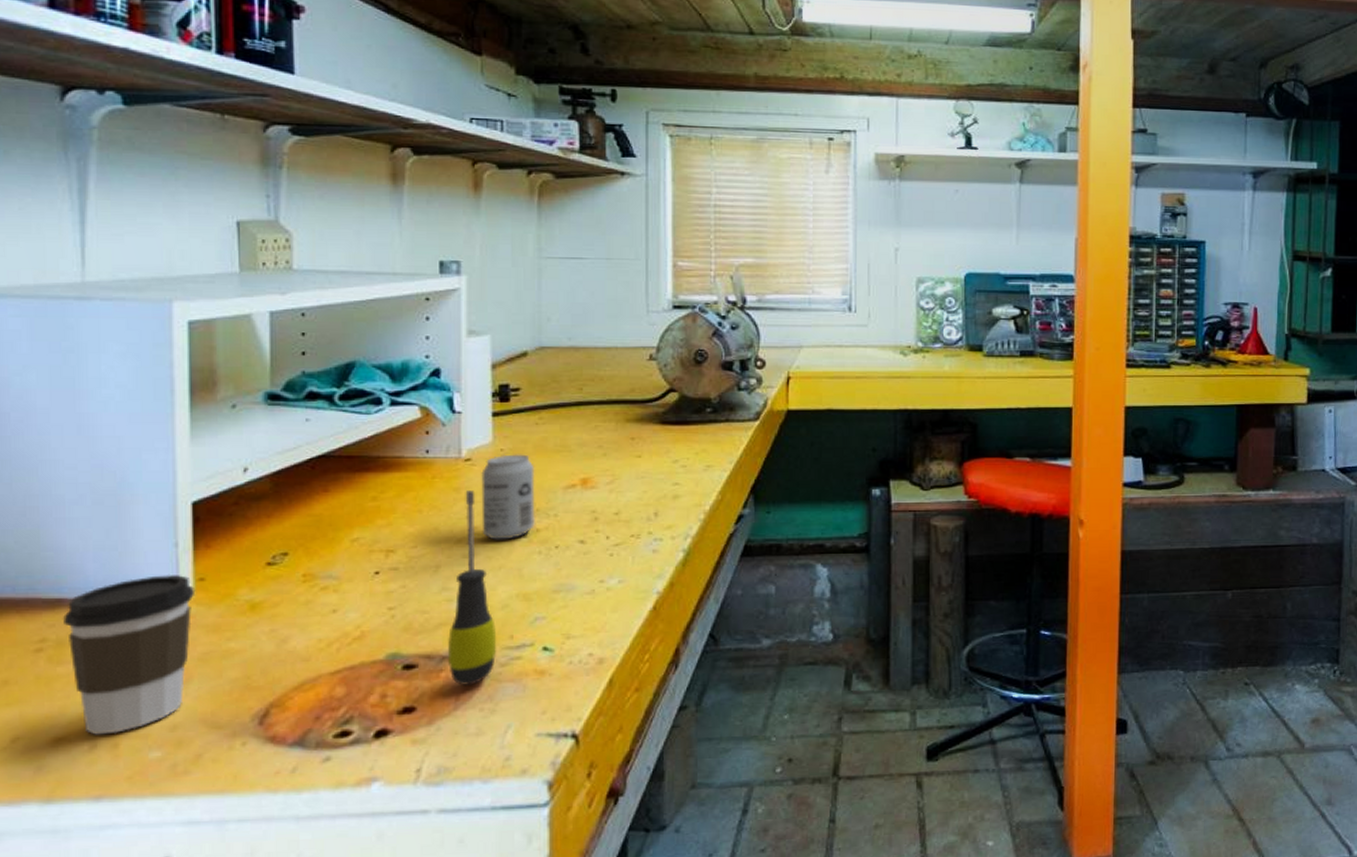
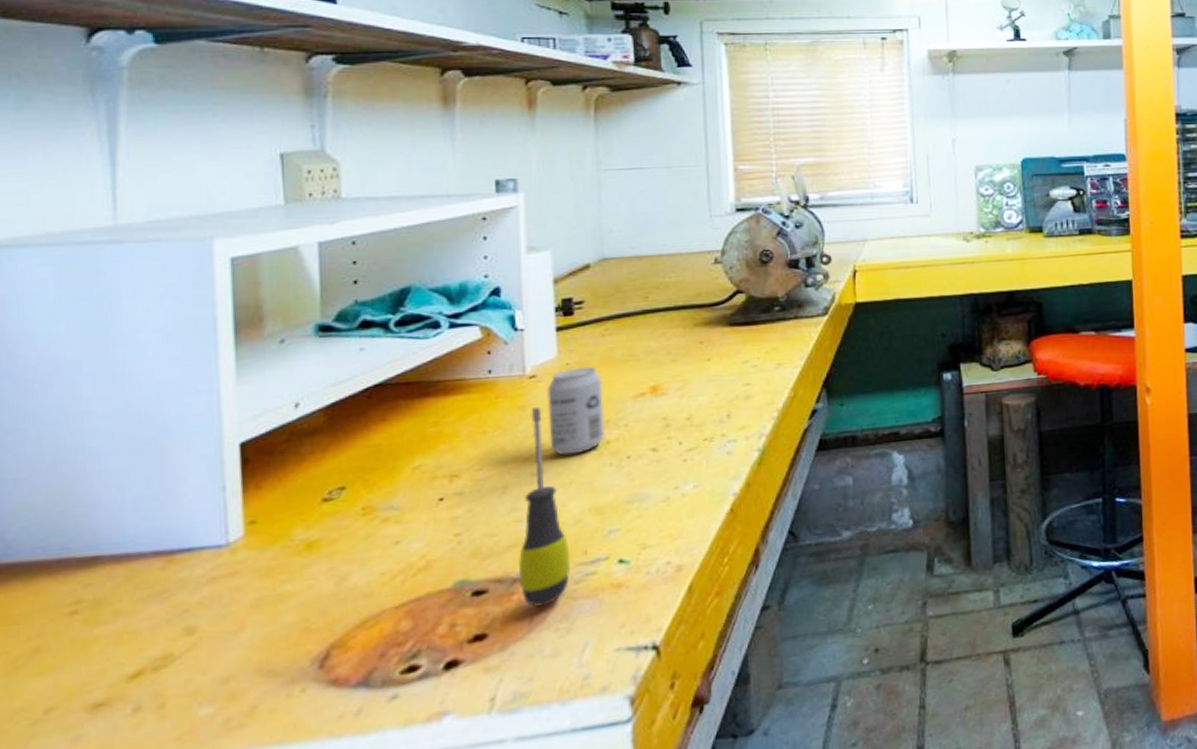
coffee cup: present [63,575,196,735] -> none [101,519,246,697]

